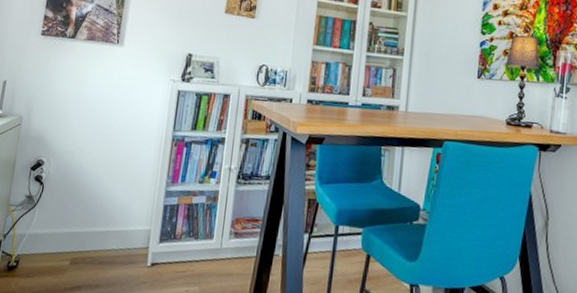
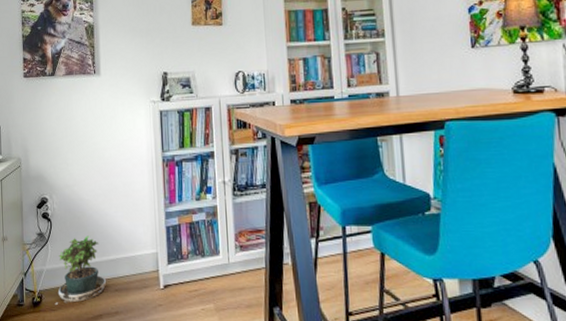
potted plant: none [32,204,93,271] -> present [55,236,107,305]

